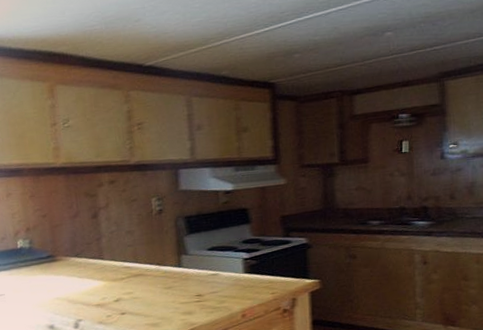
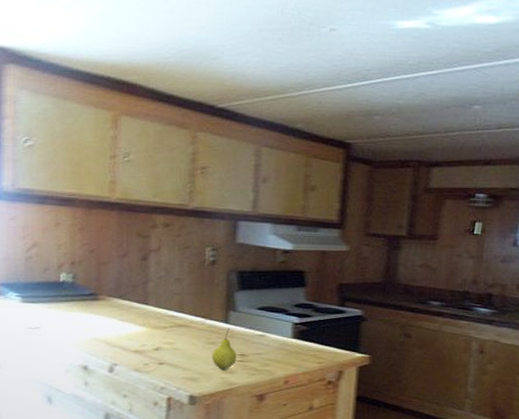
fruit: none [170,272,194,312] -> present [212,329,237,370]

